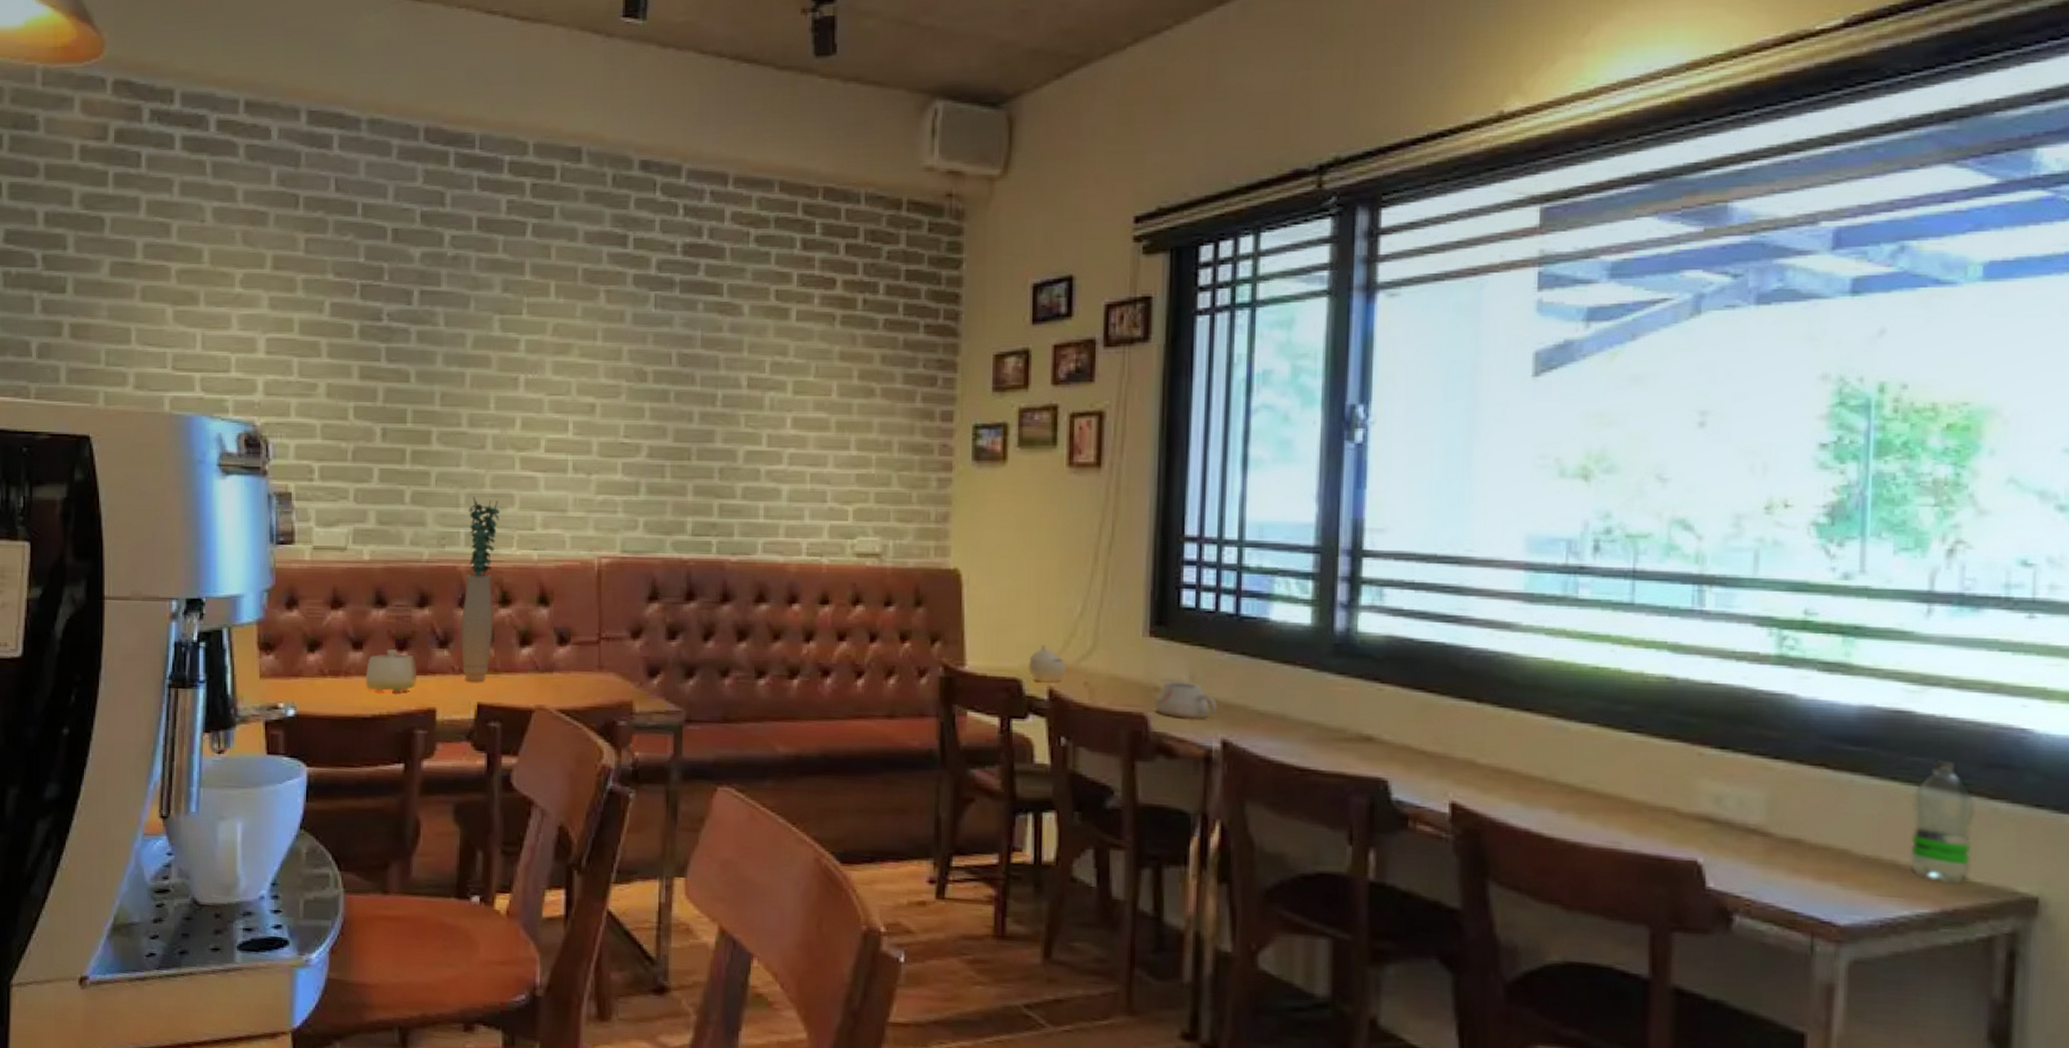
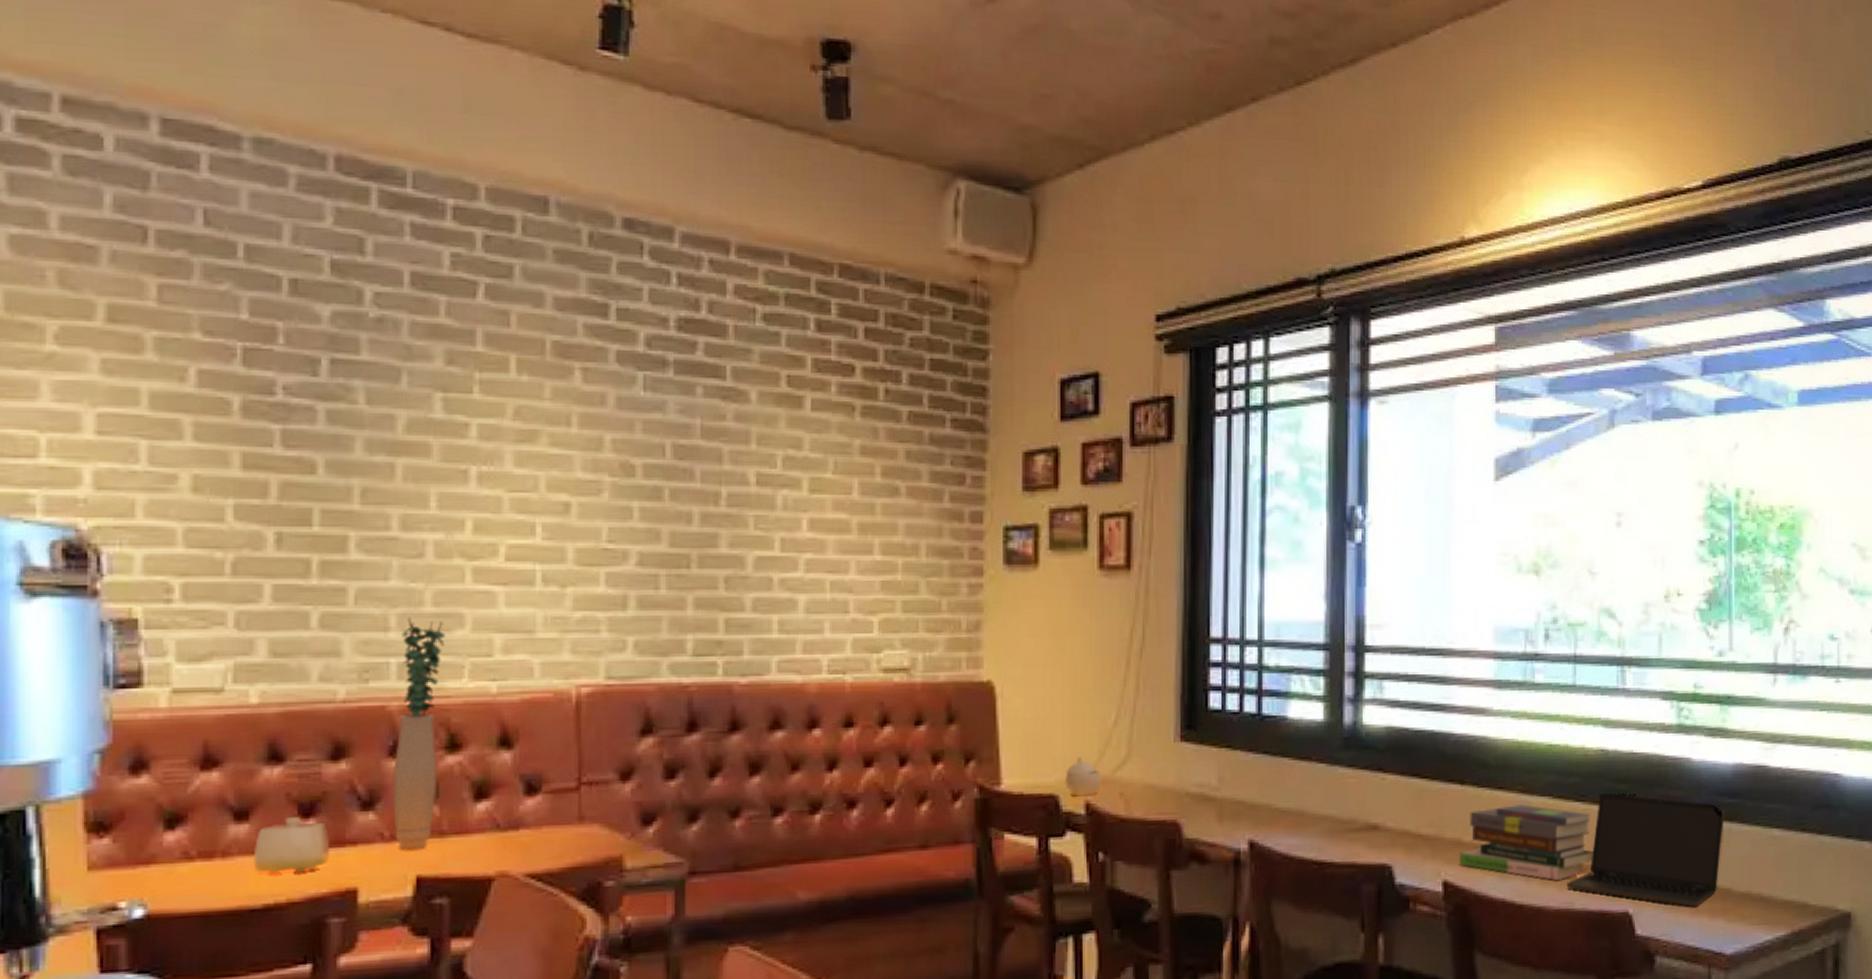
cup: present [1153,681,1218,719] -> none [1185,784,1245,823]
books: none [1472,729,1650,817] -> present [1460,804,1593,881]
laptop: none [1611,725,1843,867] -> present [1566,793,1724,908]
bottle: present [1911,760,1972,884] -> none [1771,805,1808,909]

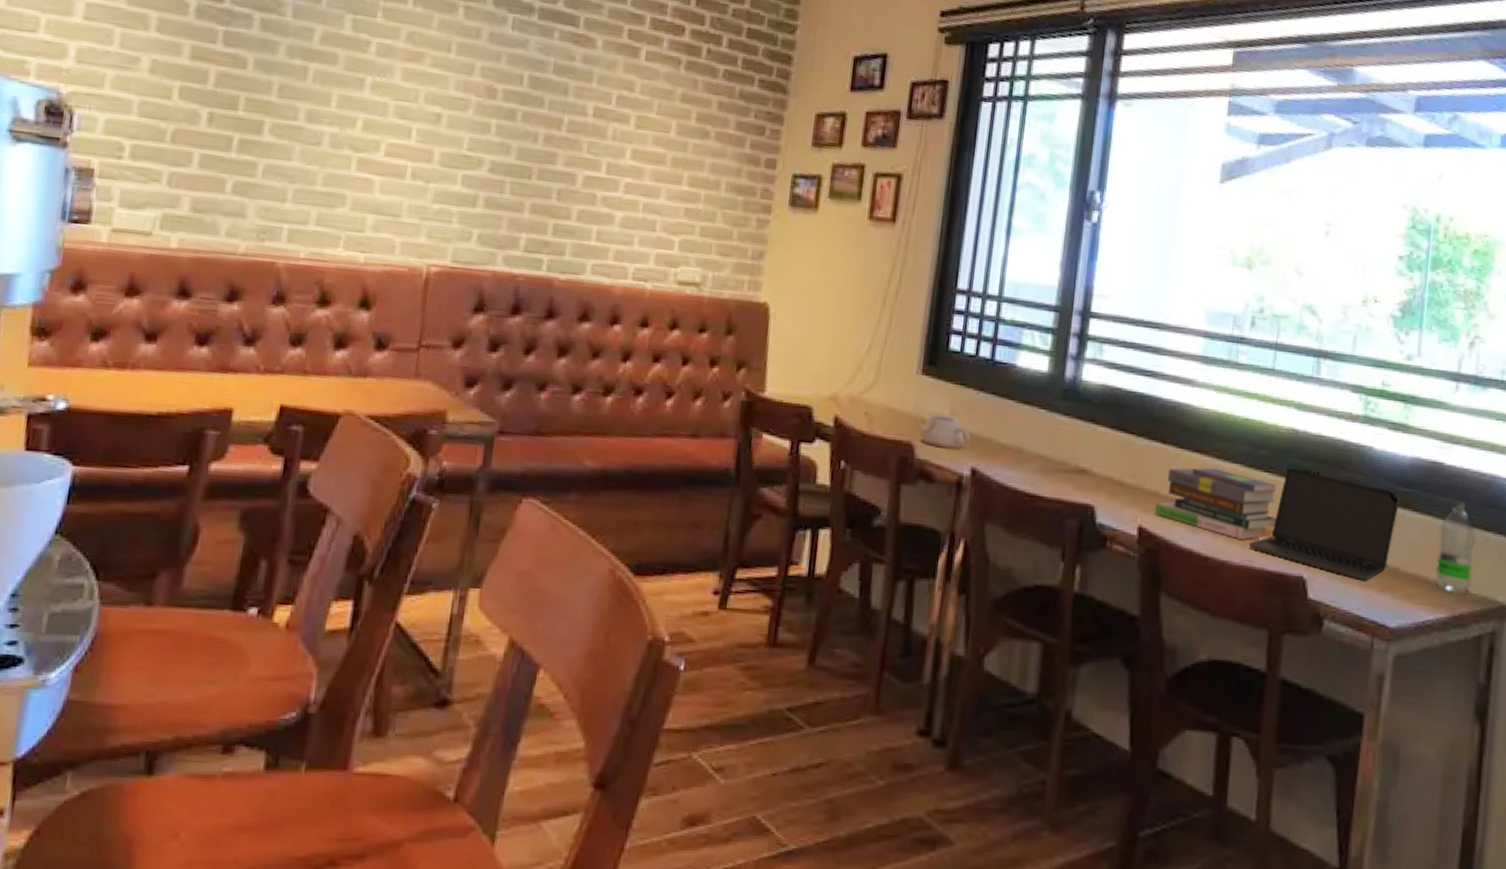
sugar bowl: present [253,817,329,875] -> none [154,343,217,391]
vase: present [393,617,447,852] -> none [267,192,330,385]
sugar bowl: present [1065,756,1102,798] -> none [819,376,852,413]
cup: none [1185,784,1245,823] -> present [919,414,971,449]
bottle: none [1771,805,1808,909] -> present [1436,500,1475,595]

